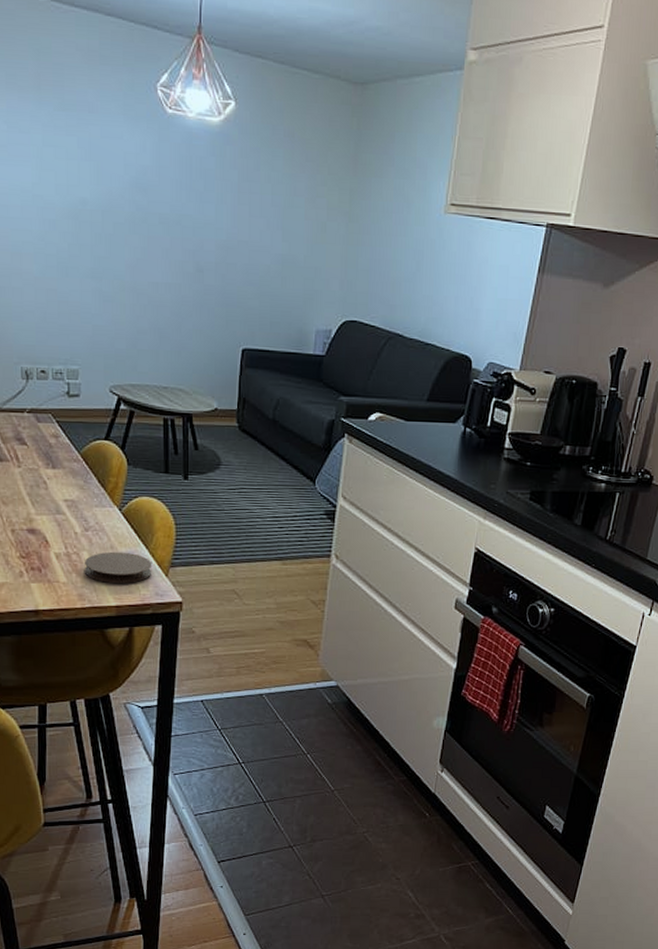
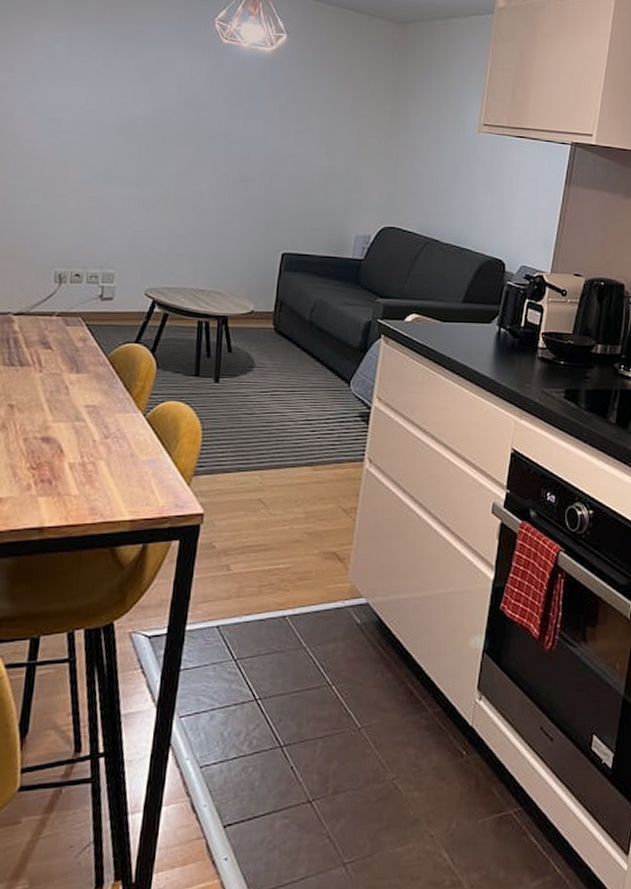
coaster: present [84,551,152,583] -> none [98,460,174,494]

